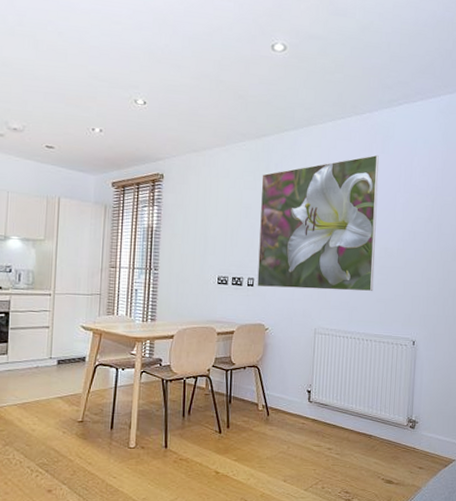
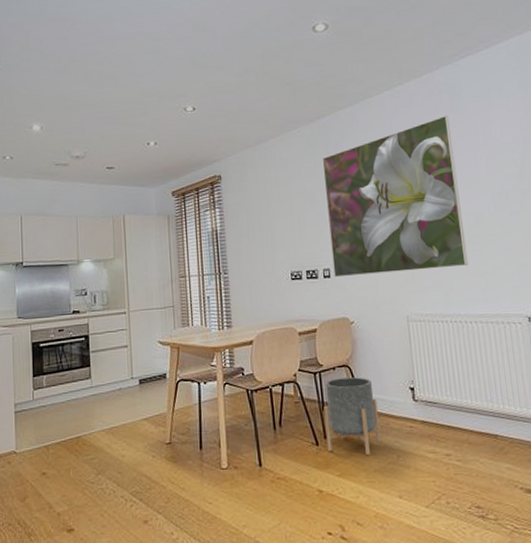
planter: none [228,377,278,445] -> present [323,377,381,456]

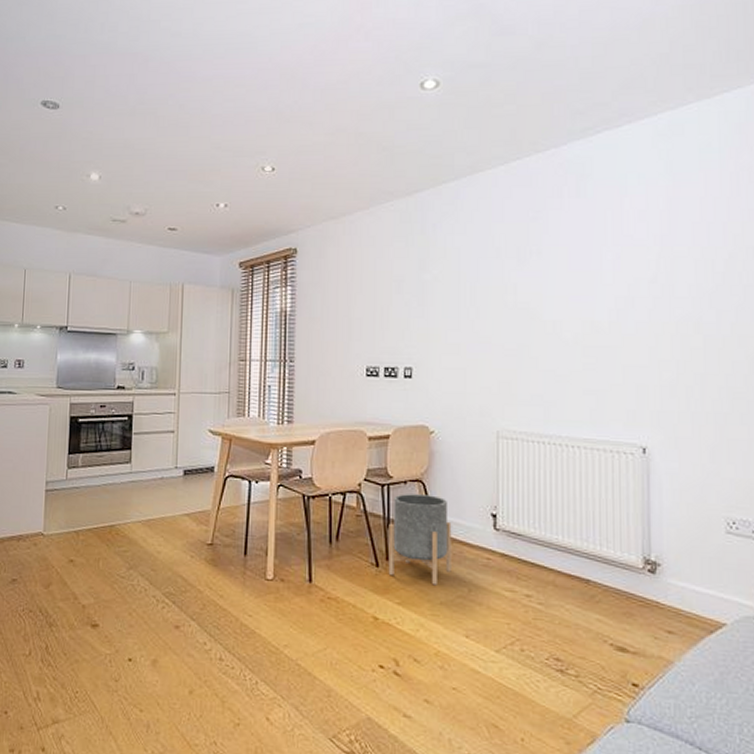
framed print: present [322,115,469,278] -> none [415,200,578,381]

